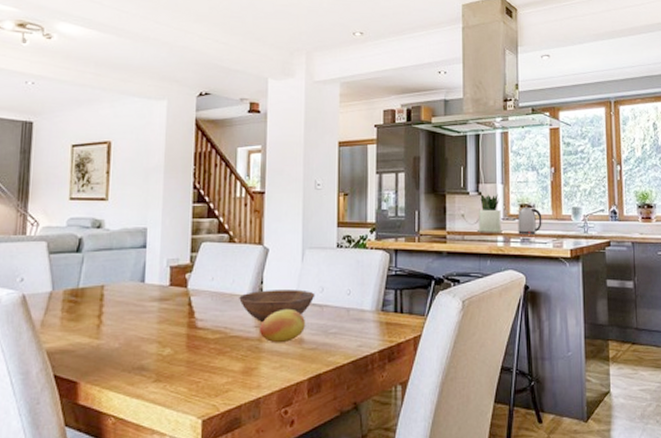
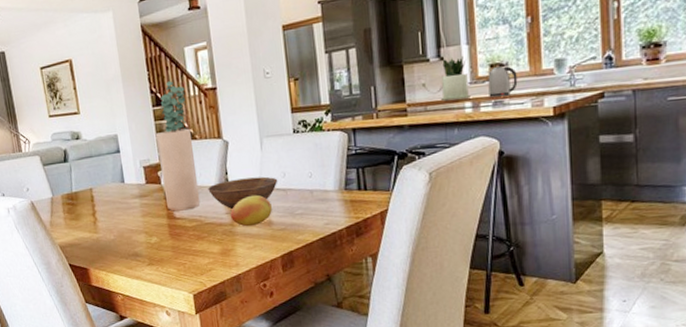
vase: none [189,172,231,320] -> present [155,74,201,212]

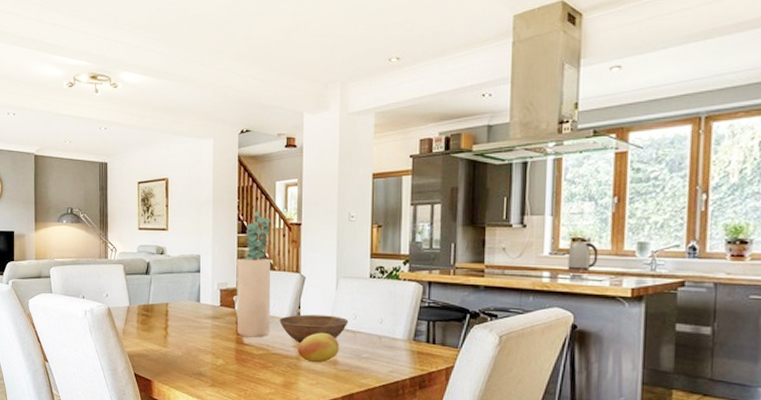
planter: present [440,55,472,102] -> none [519,225,551,268]

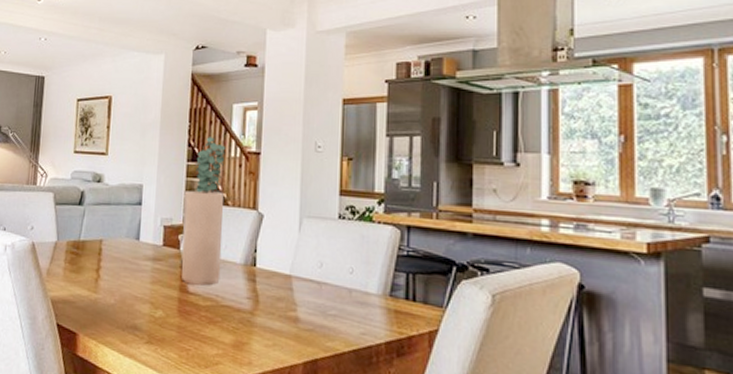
bowl: present [279,314,349,343] -> none [231,259,313,294]
fruit: present [298,332,339,363] -> none [252,281,301,320]
kettle: present [568,240,598,271] -> none [570,184,605,220]

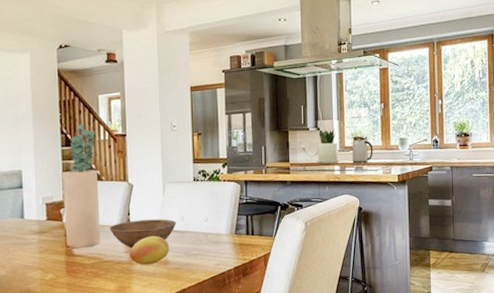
bowl: none [231,259,313,294] -> present [109,219,177,248]
fruit: none [252,281,301,320] -> present [130,235,169,266]
planter: none [513,164,550,215] -> present [316,128,340,164]
kettle: none [570,184,605,220] -> present [352,139,373,164]

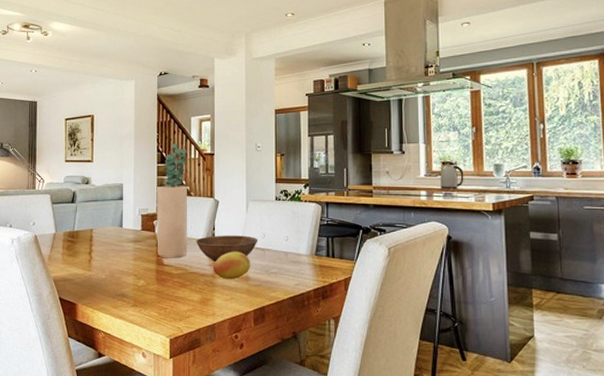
planter: present [316,128,340,164] -> none [401,152,427,188]

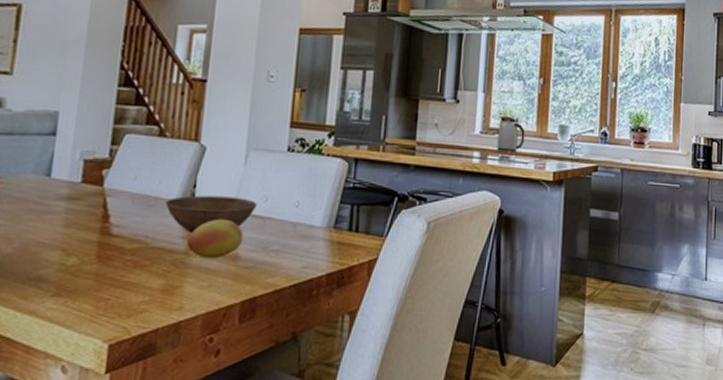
vase: present [156,138,188,258] -> none [102,52,167,226]

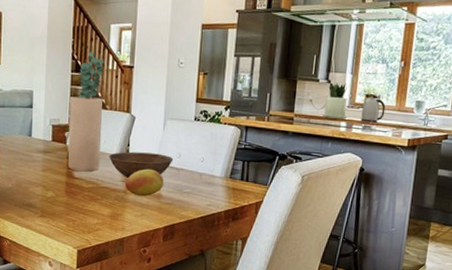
vase: none [102,52,167,226] -> present [67,46,105,172]
planter: none [450,100,481,148] -> present [322,81,349,119]

